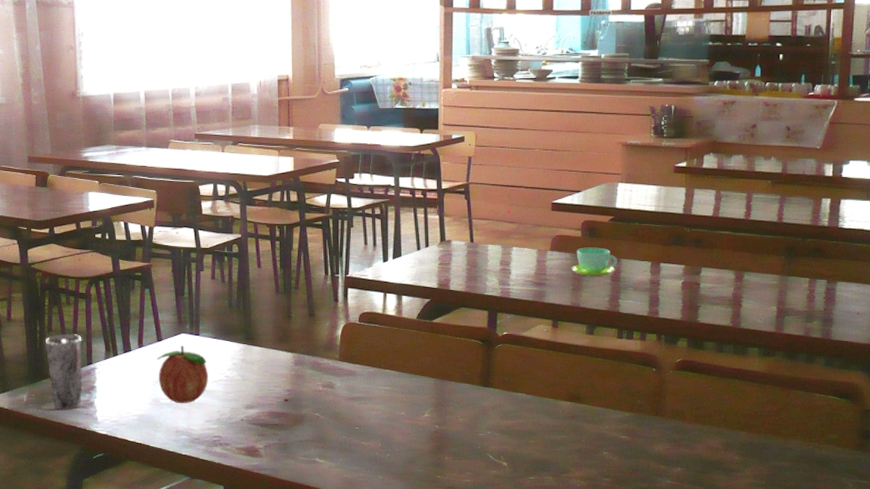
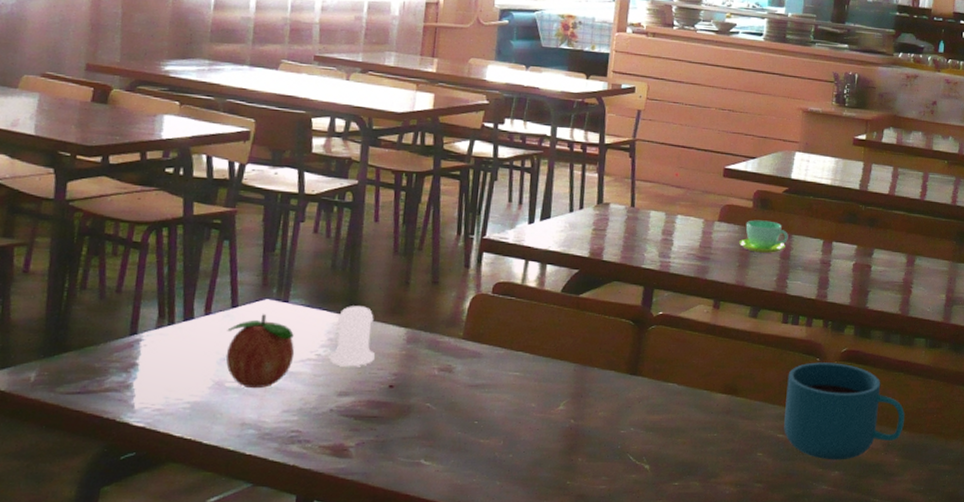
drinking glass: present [45,333,84,410] -> none [71,293,128,394]
salt shaker: none [235,336,270,385] -> present [329,306,375,367]
cup: none [626,372,742,458] -> present [784,362,905,460]

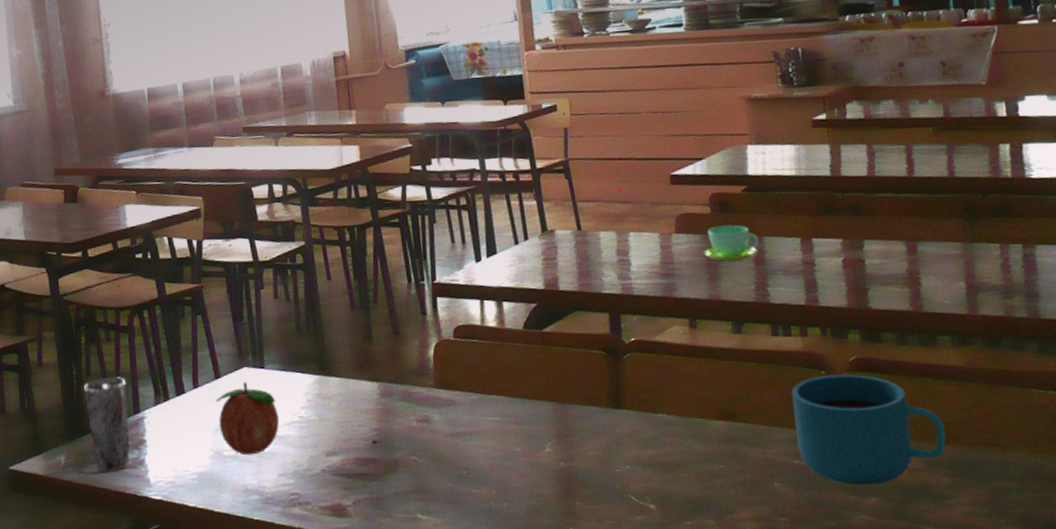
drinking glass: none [71,293,128,394] -> present [83,376,130,472]
salt shaker: present [329,306,375,367] -> none [311,364,353,426]

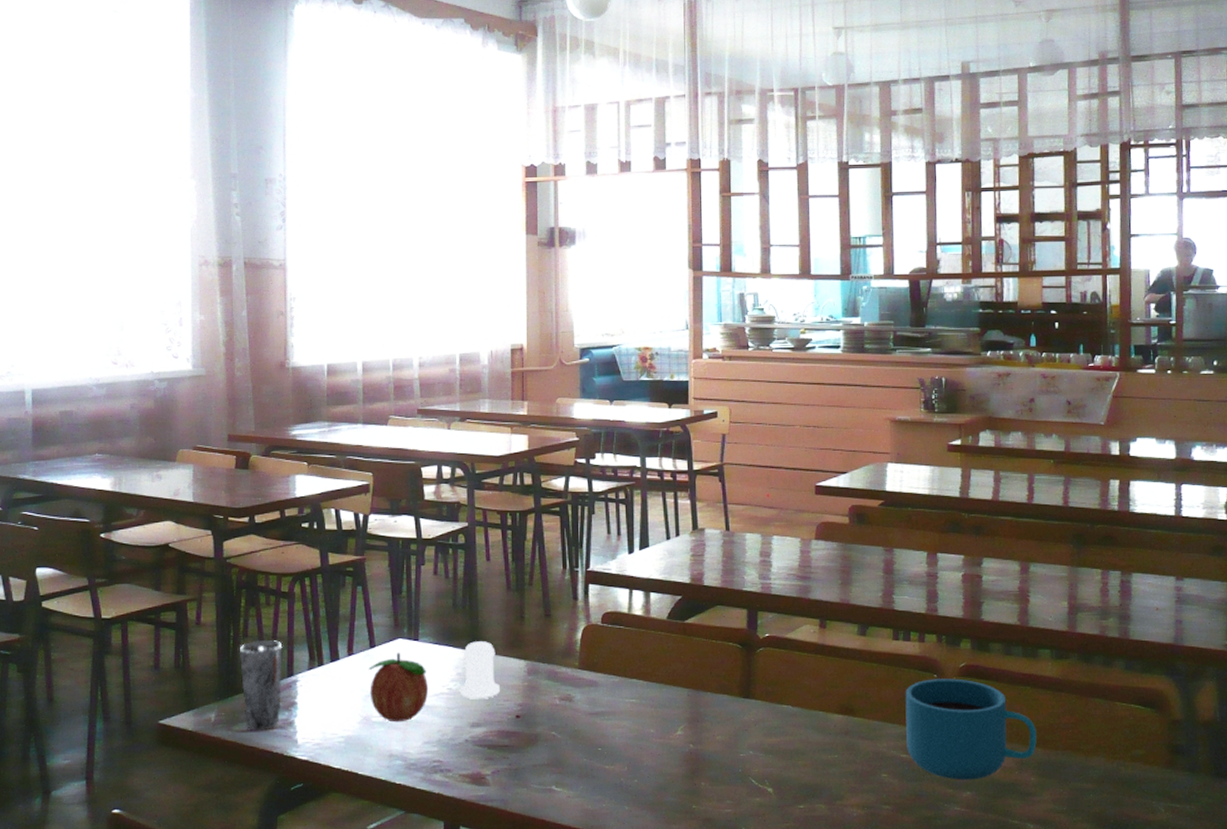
salt shaker: none [311,364,353,426] -> present [459,641,500,699]
cup: present [702,224,759,262] -> none [838,535,890,569]

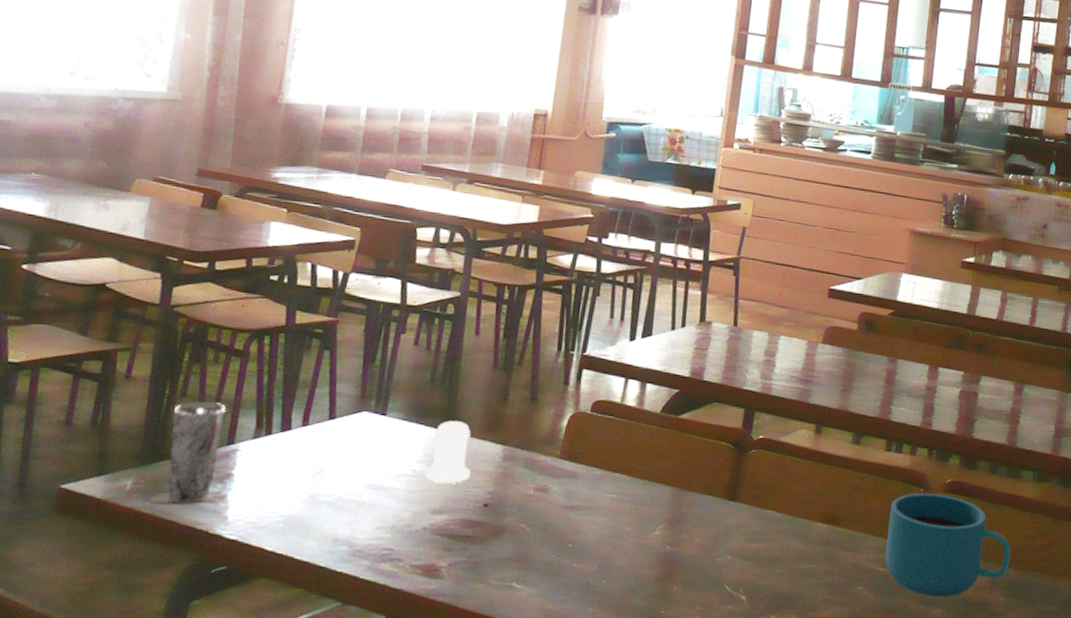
fruit: present [368,653,429,722] -> none [321,427,390,504]

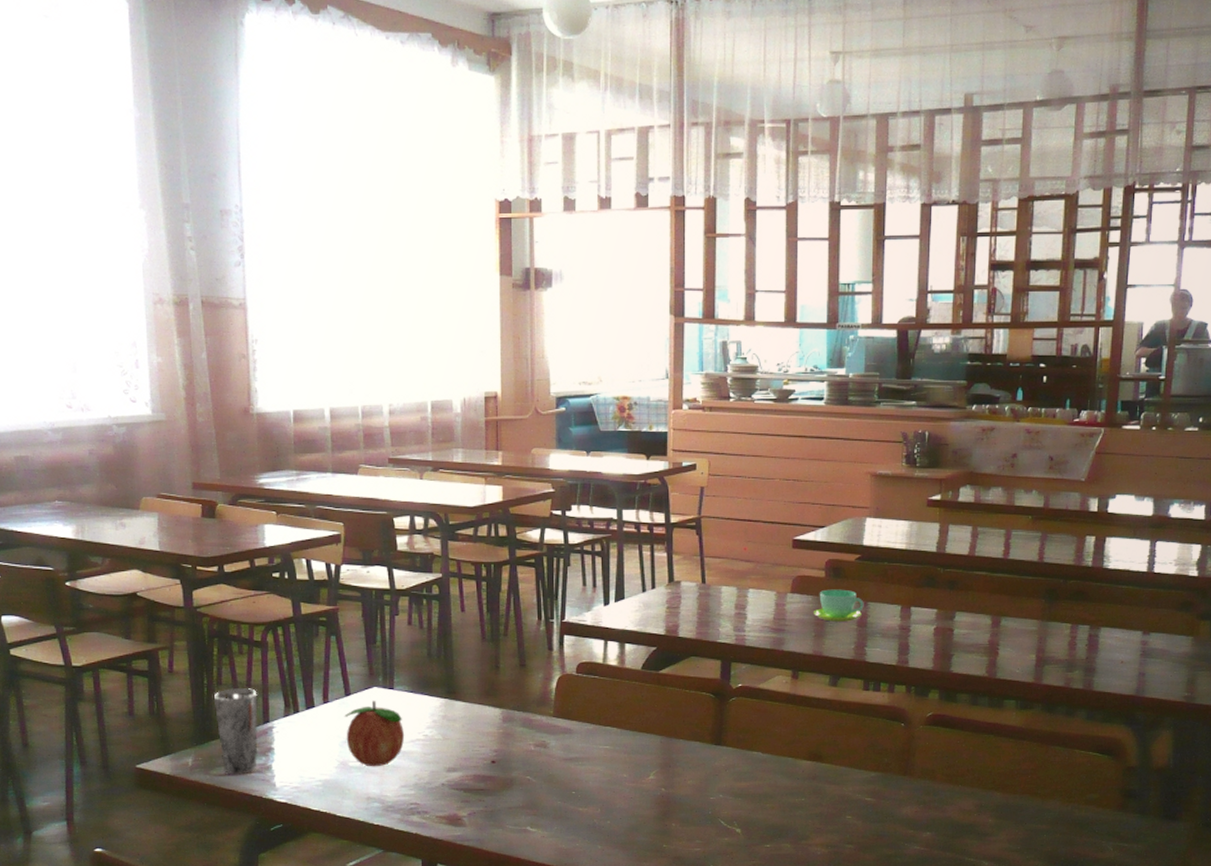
fruit: none [321,427,390,504] -> present [344,701,405,767]
salt shaker: present [424,421,471,484] -> none [435,690,475,745]
cup: none [842,342,894,378] -> present [812,589,864,622]
cup: present [885,493,1011,598] -> none [872,727,997,822]

